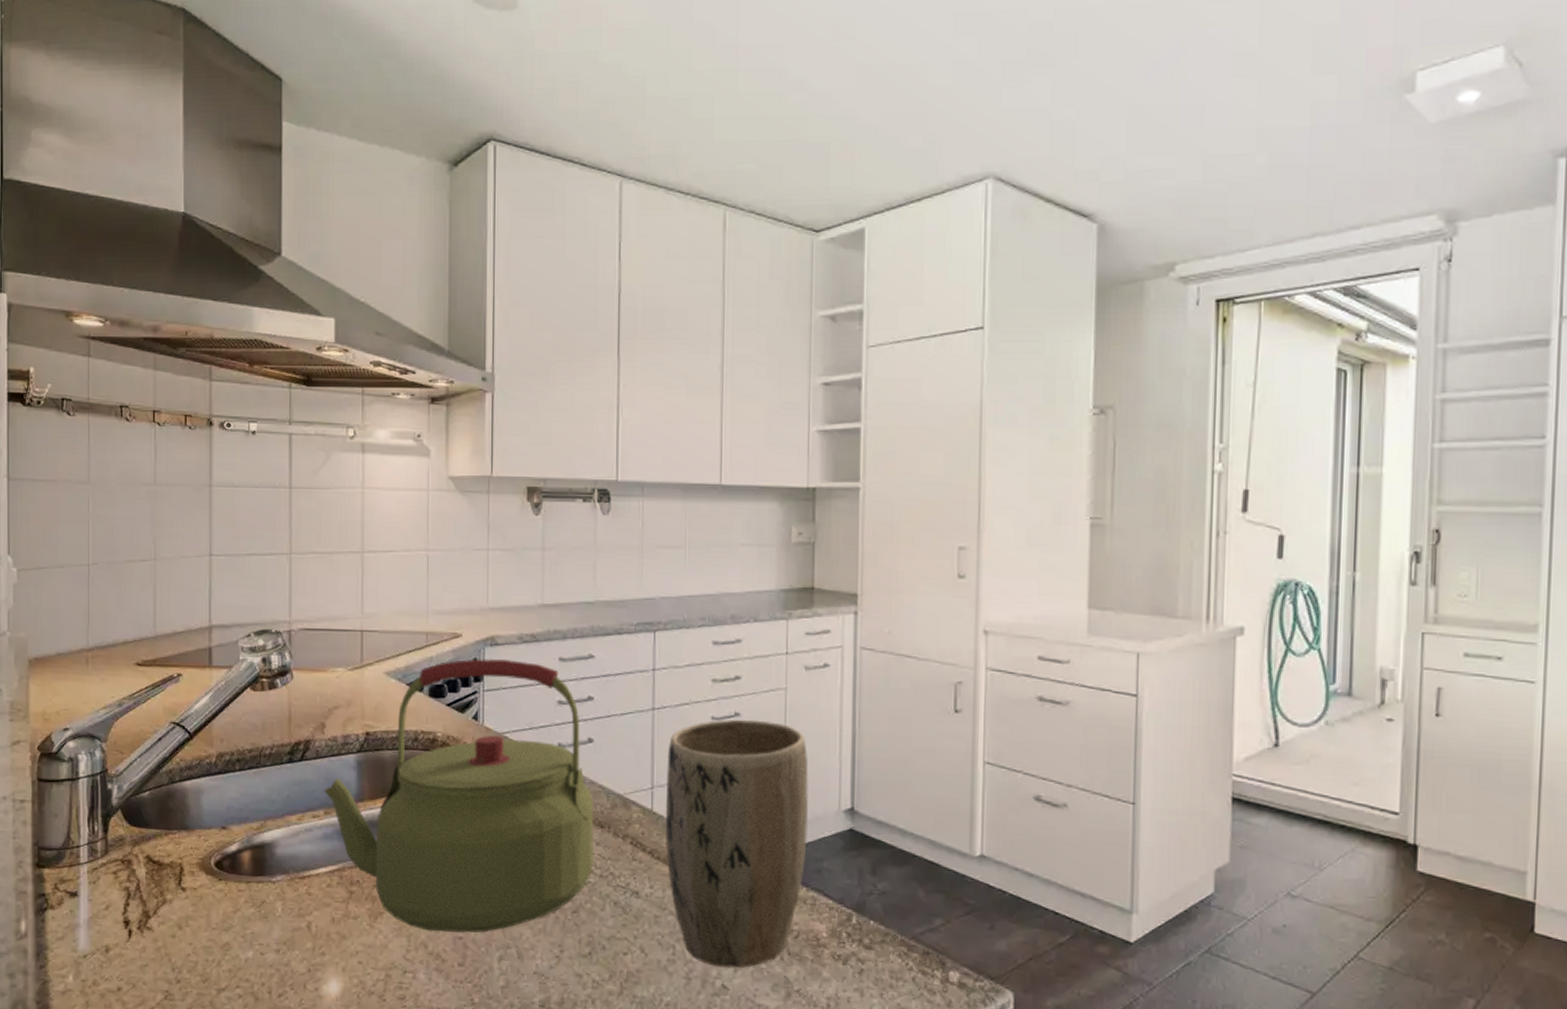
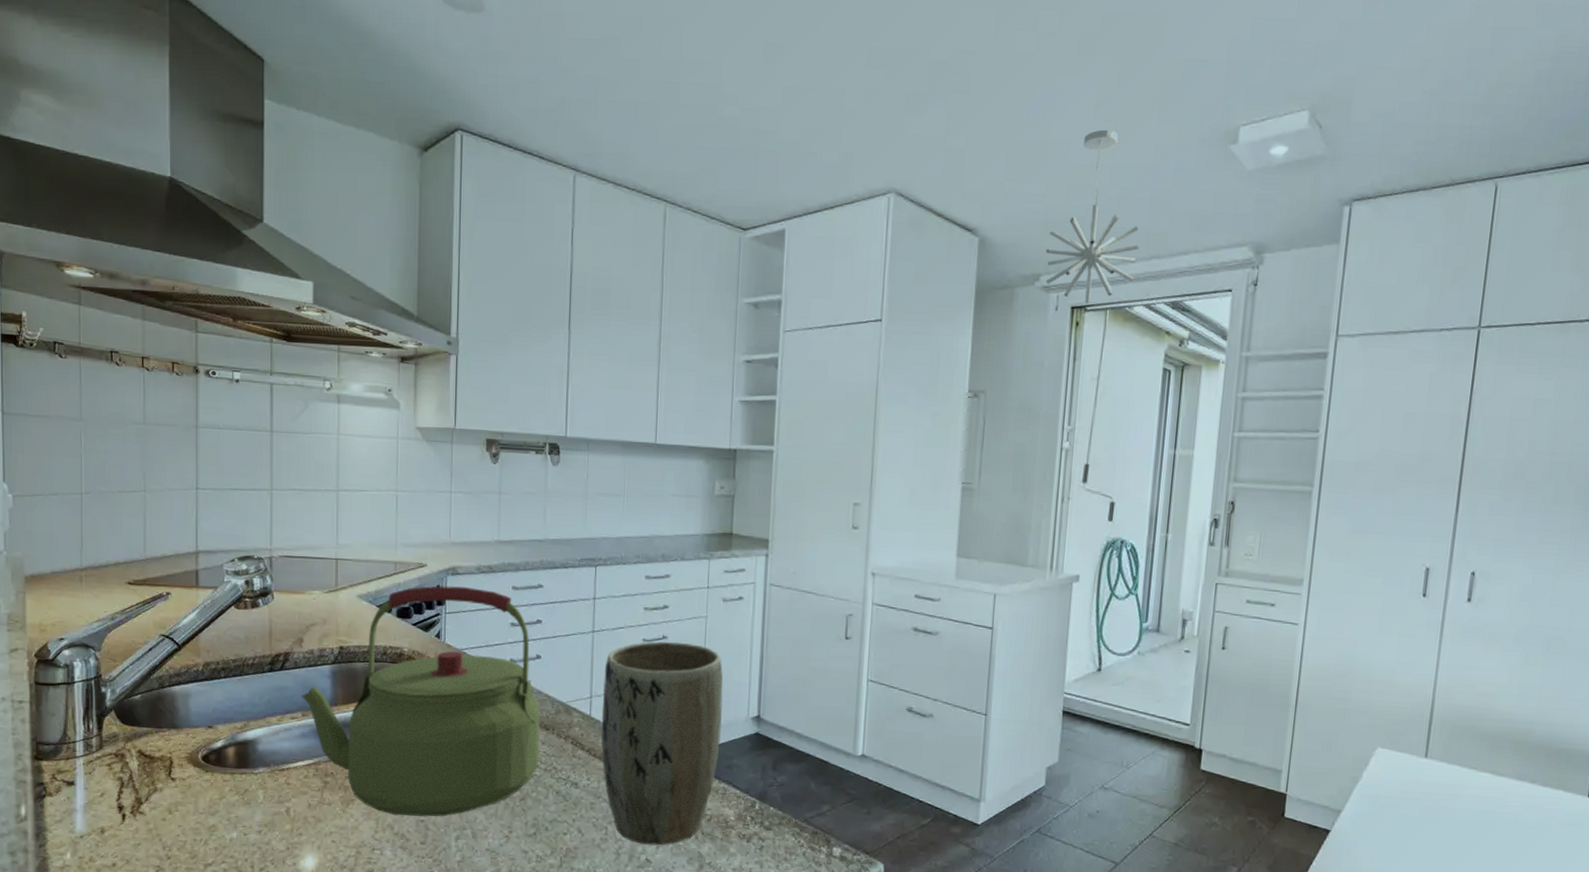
pendant light: none [1181,87,1298,296] -> present [1046,129,1140,304]

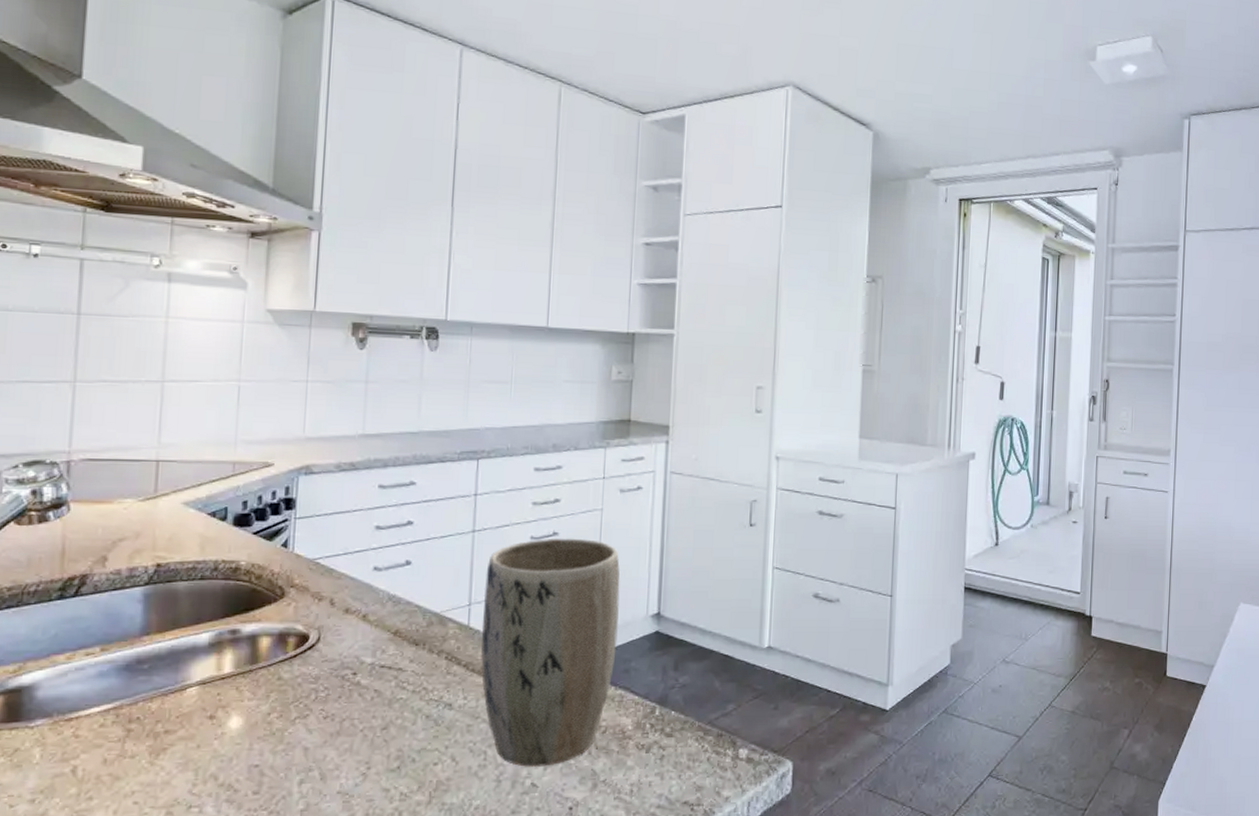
kettle: present [302,585,541,817] -> none [101,487,409,763]
pendant light: present [1046,129,1140,304] -> none [935,40,1017,197]

